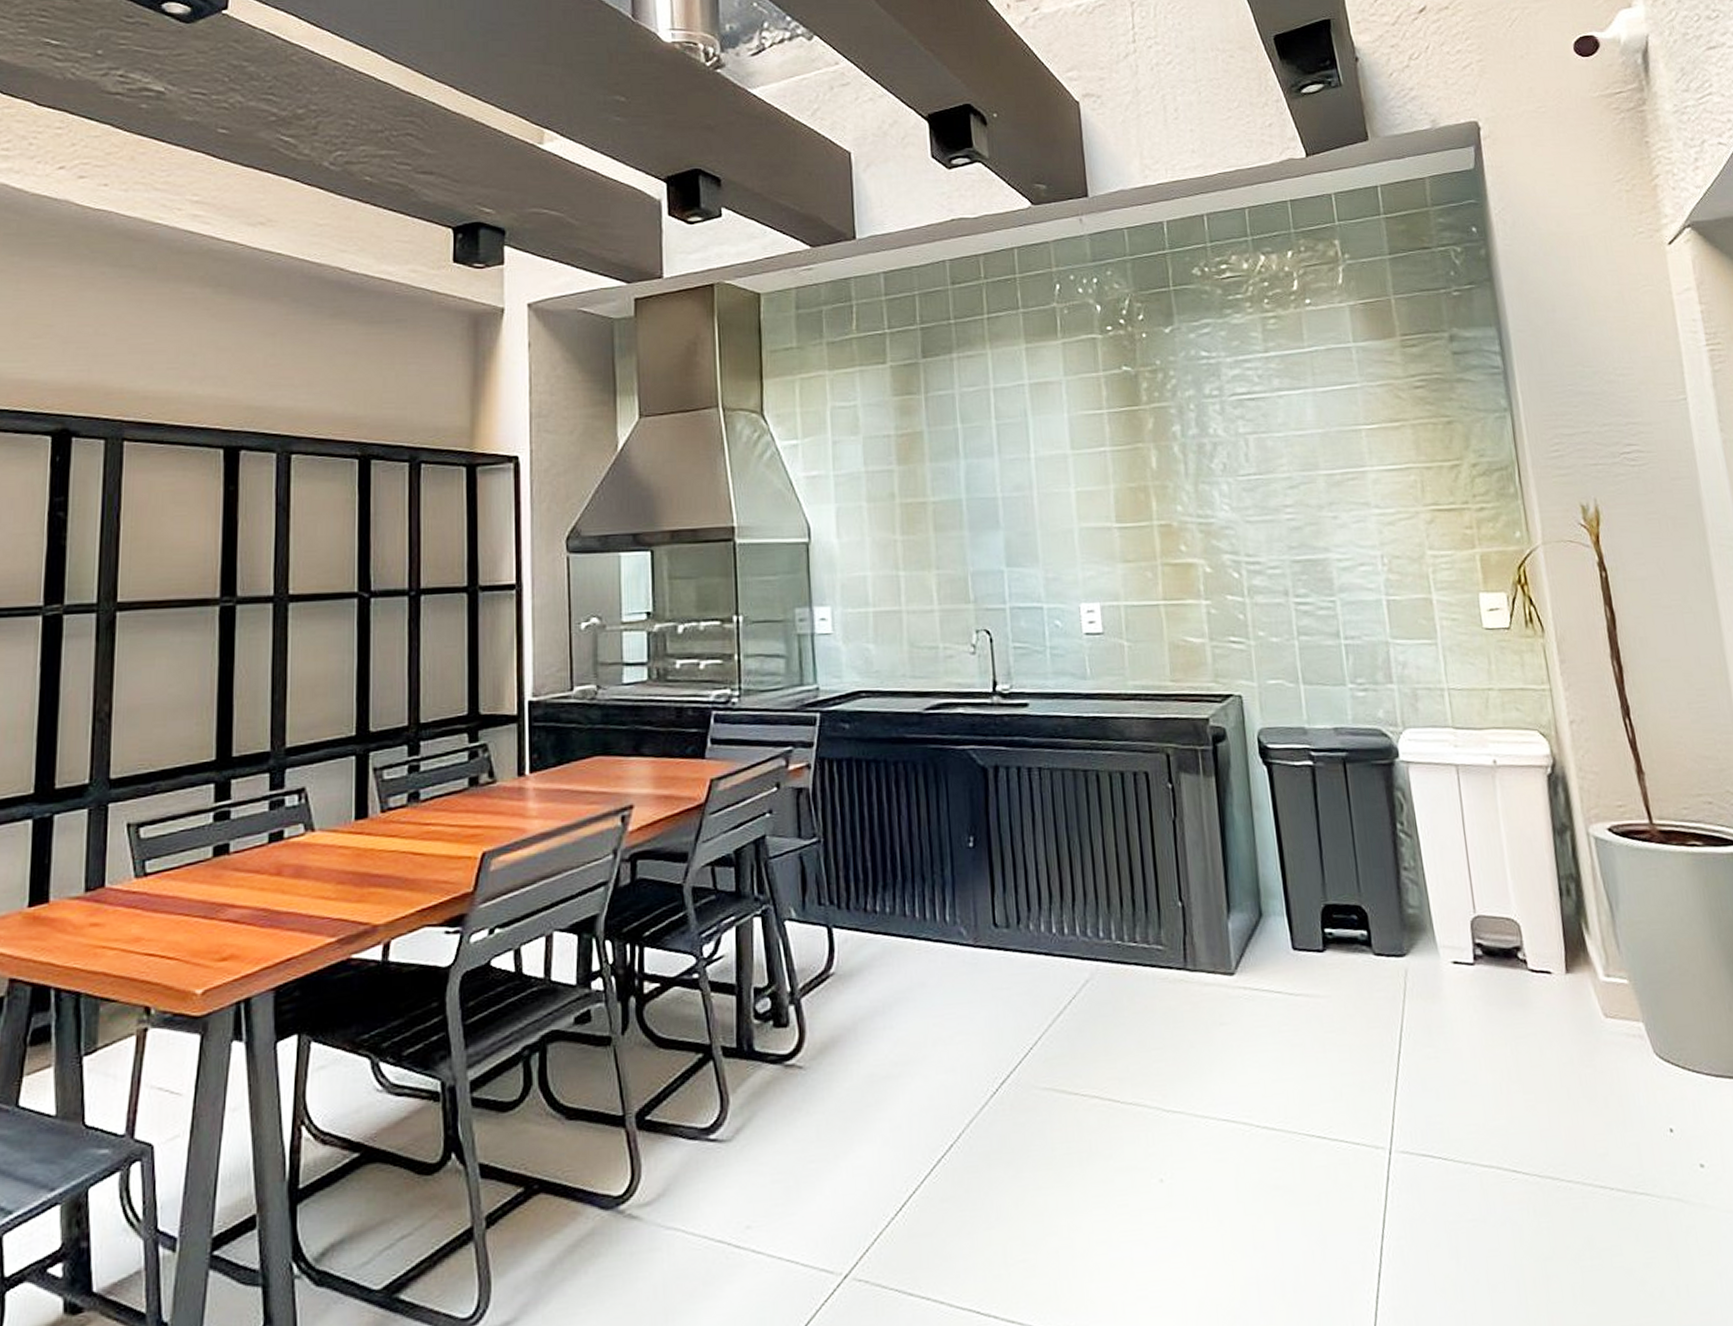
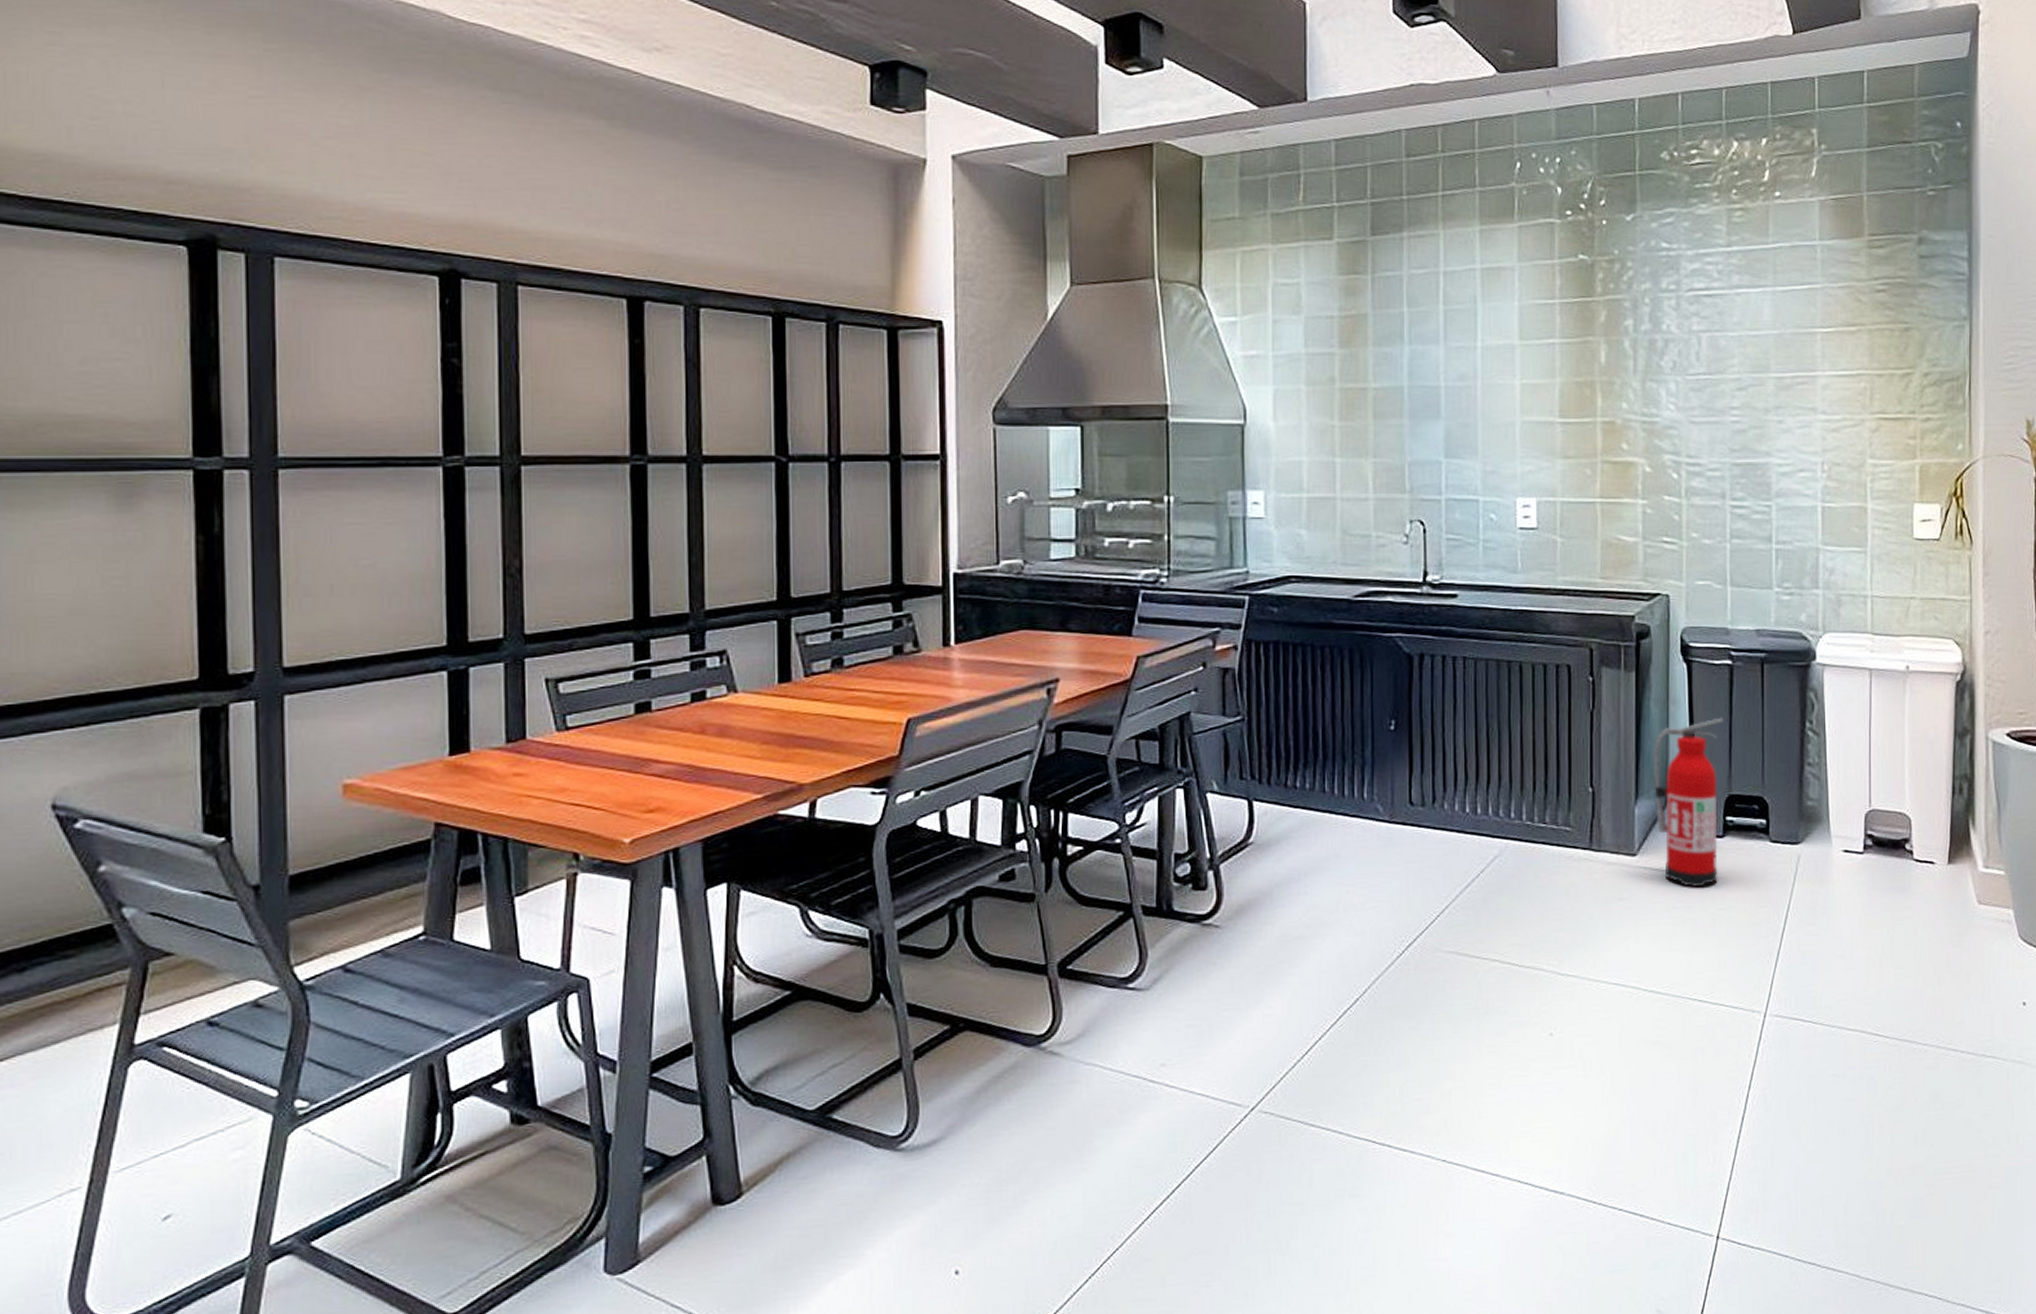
fire extinguisher: none [1241,821,1324,1008] -> present [1654,717,1724,888]

